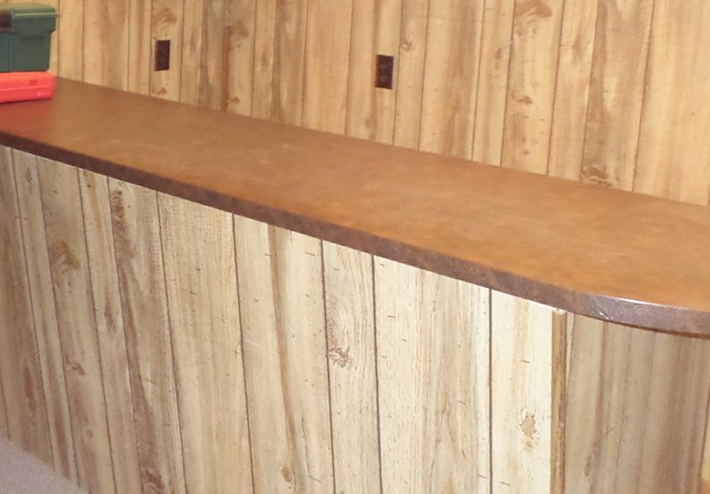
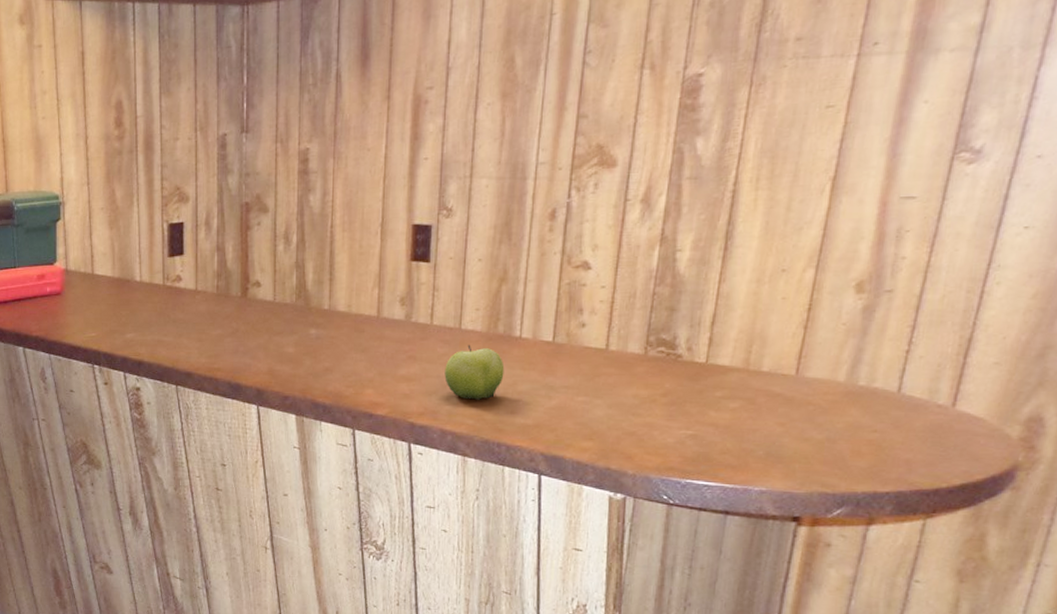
fruit: none [404,165,458,217] -> present [444,344,505,400]

